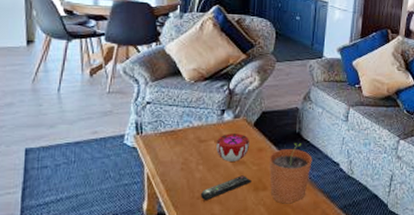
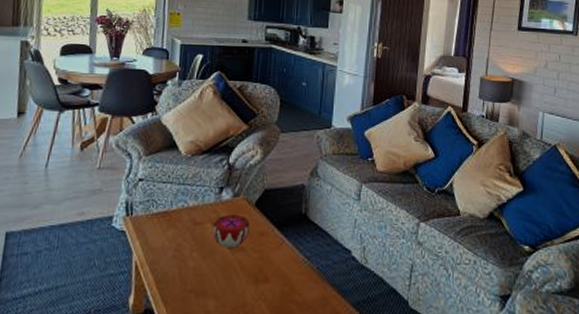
remote control: present [200,175,251,201] -> none [193,264,251,295]
plant pot: present [269,143,313,204] -> none [271,226,321,299]

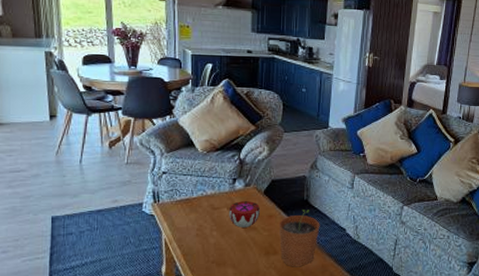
plant pot: none [271,226,321,299] -> present [279,210,320,267]

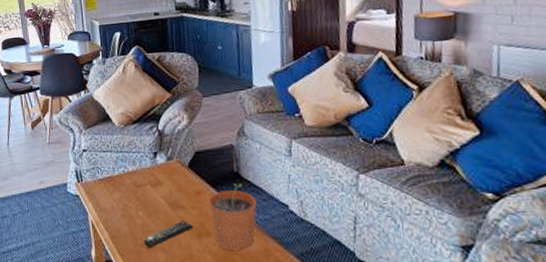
remote control: none [214,241,262,265] -> present [143,221,193,248]
decorative bowl: present [229,201,260,227] -> none [153,176,186,206]

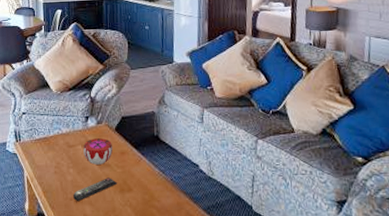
decorative bowl: none [153,176,186,206] -> present [83,138,112,165]
plant pot: present [208,183,257,252] -> none [131,145,173,205]

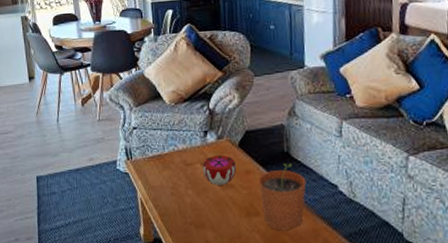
remote control: present [72,178,117,202] -> none [192,200,242,227]
plant pot: none [131,145,173,205] -> present [258,163,306,231]

